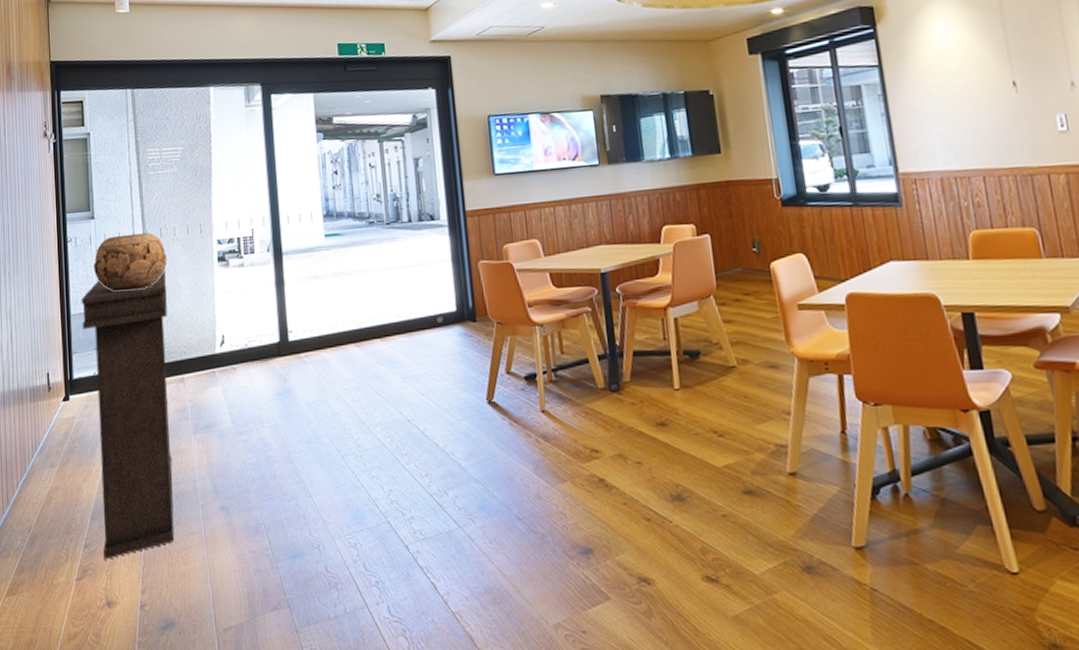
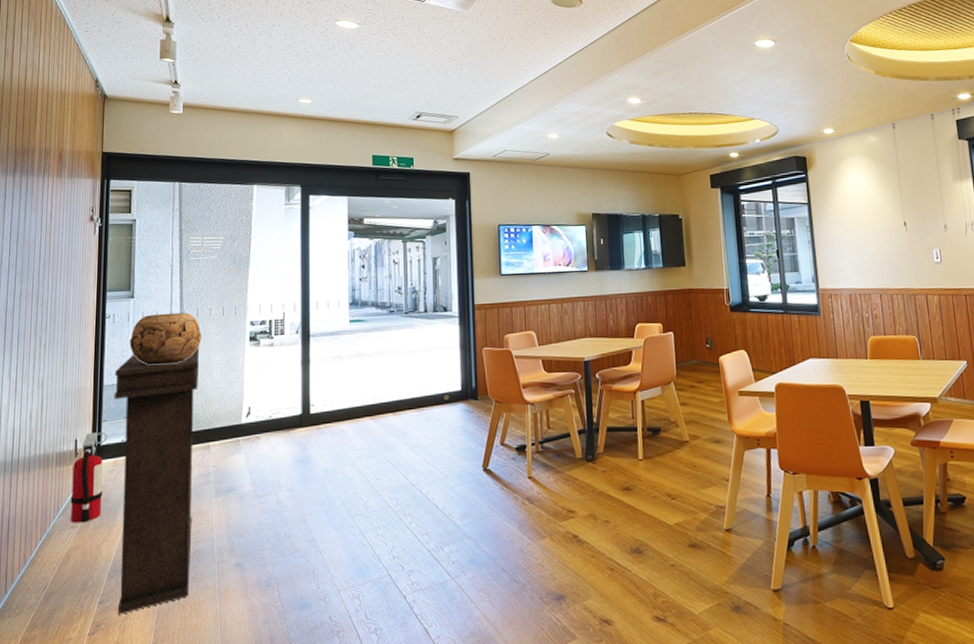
fire extinguisher: none [47,365,79,462] -> present [70,432,108,523]

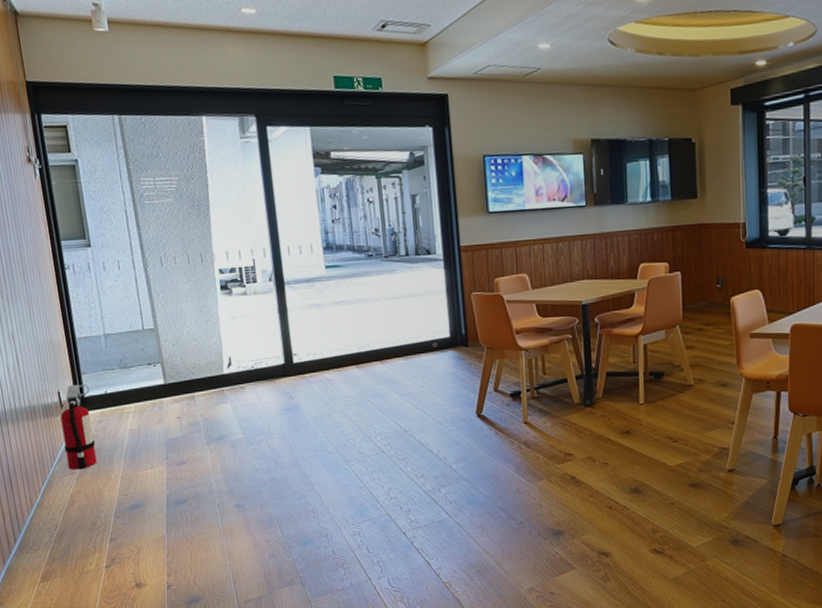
console table: present [114,345,200,615] -> none [85,295,195,550]
decorative bowl: present [129,312,201,365] -> none [94,261,170,317]

